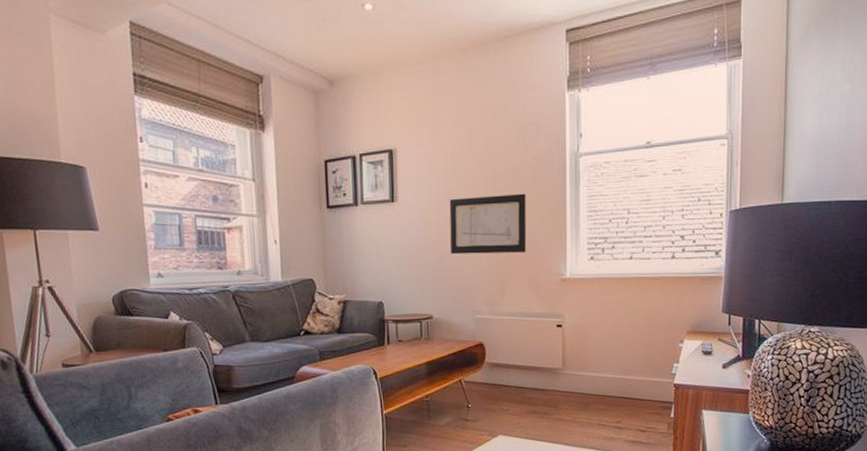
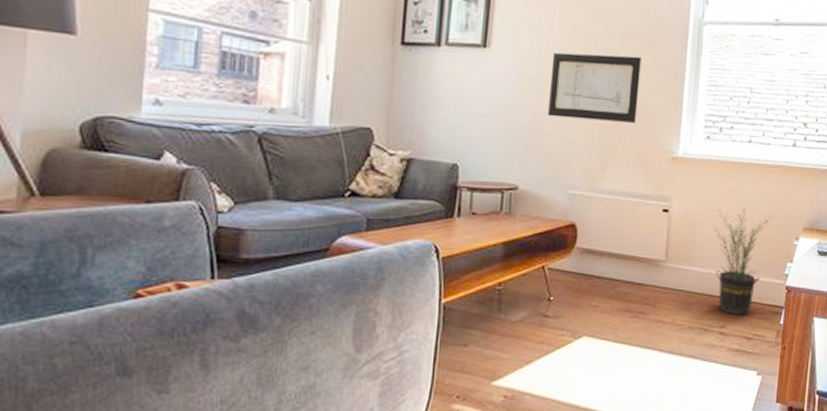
potted plant: none [604,318,660,412] -> present [714,208,775,316]

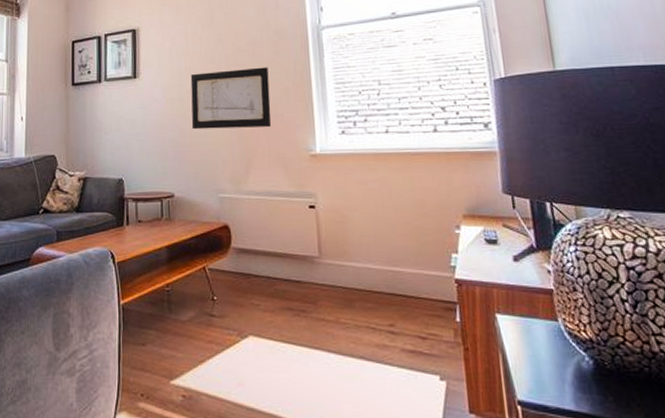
potted plant: present [714,208,775,316] -> none [364,199,428,313]

